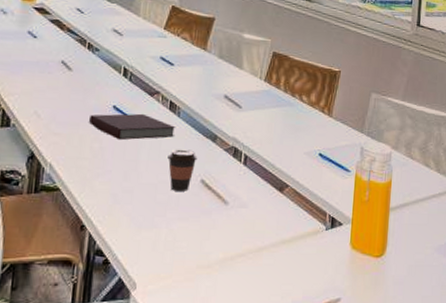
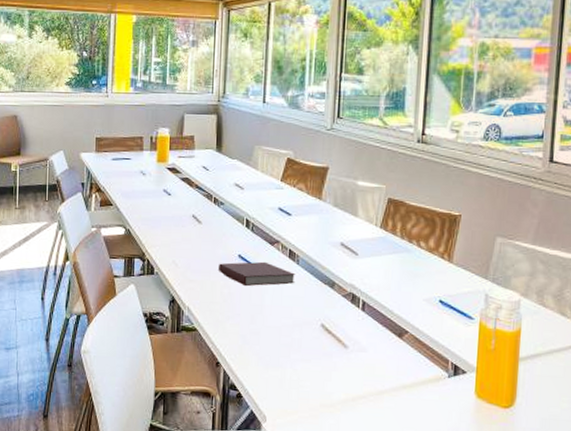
coffee cup: present [167,149,198,191] -> none [289,295,317,335]

